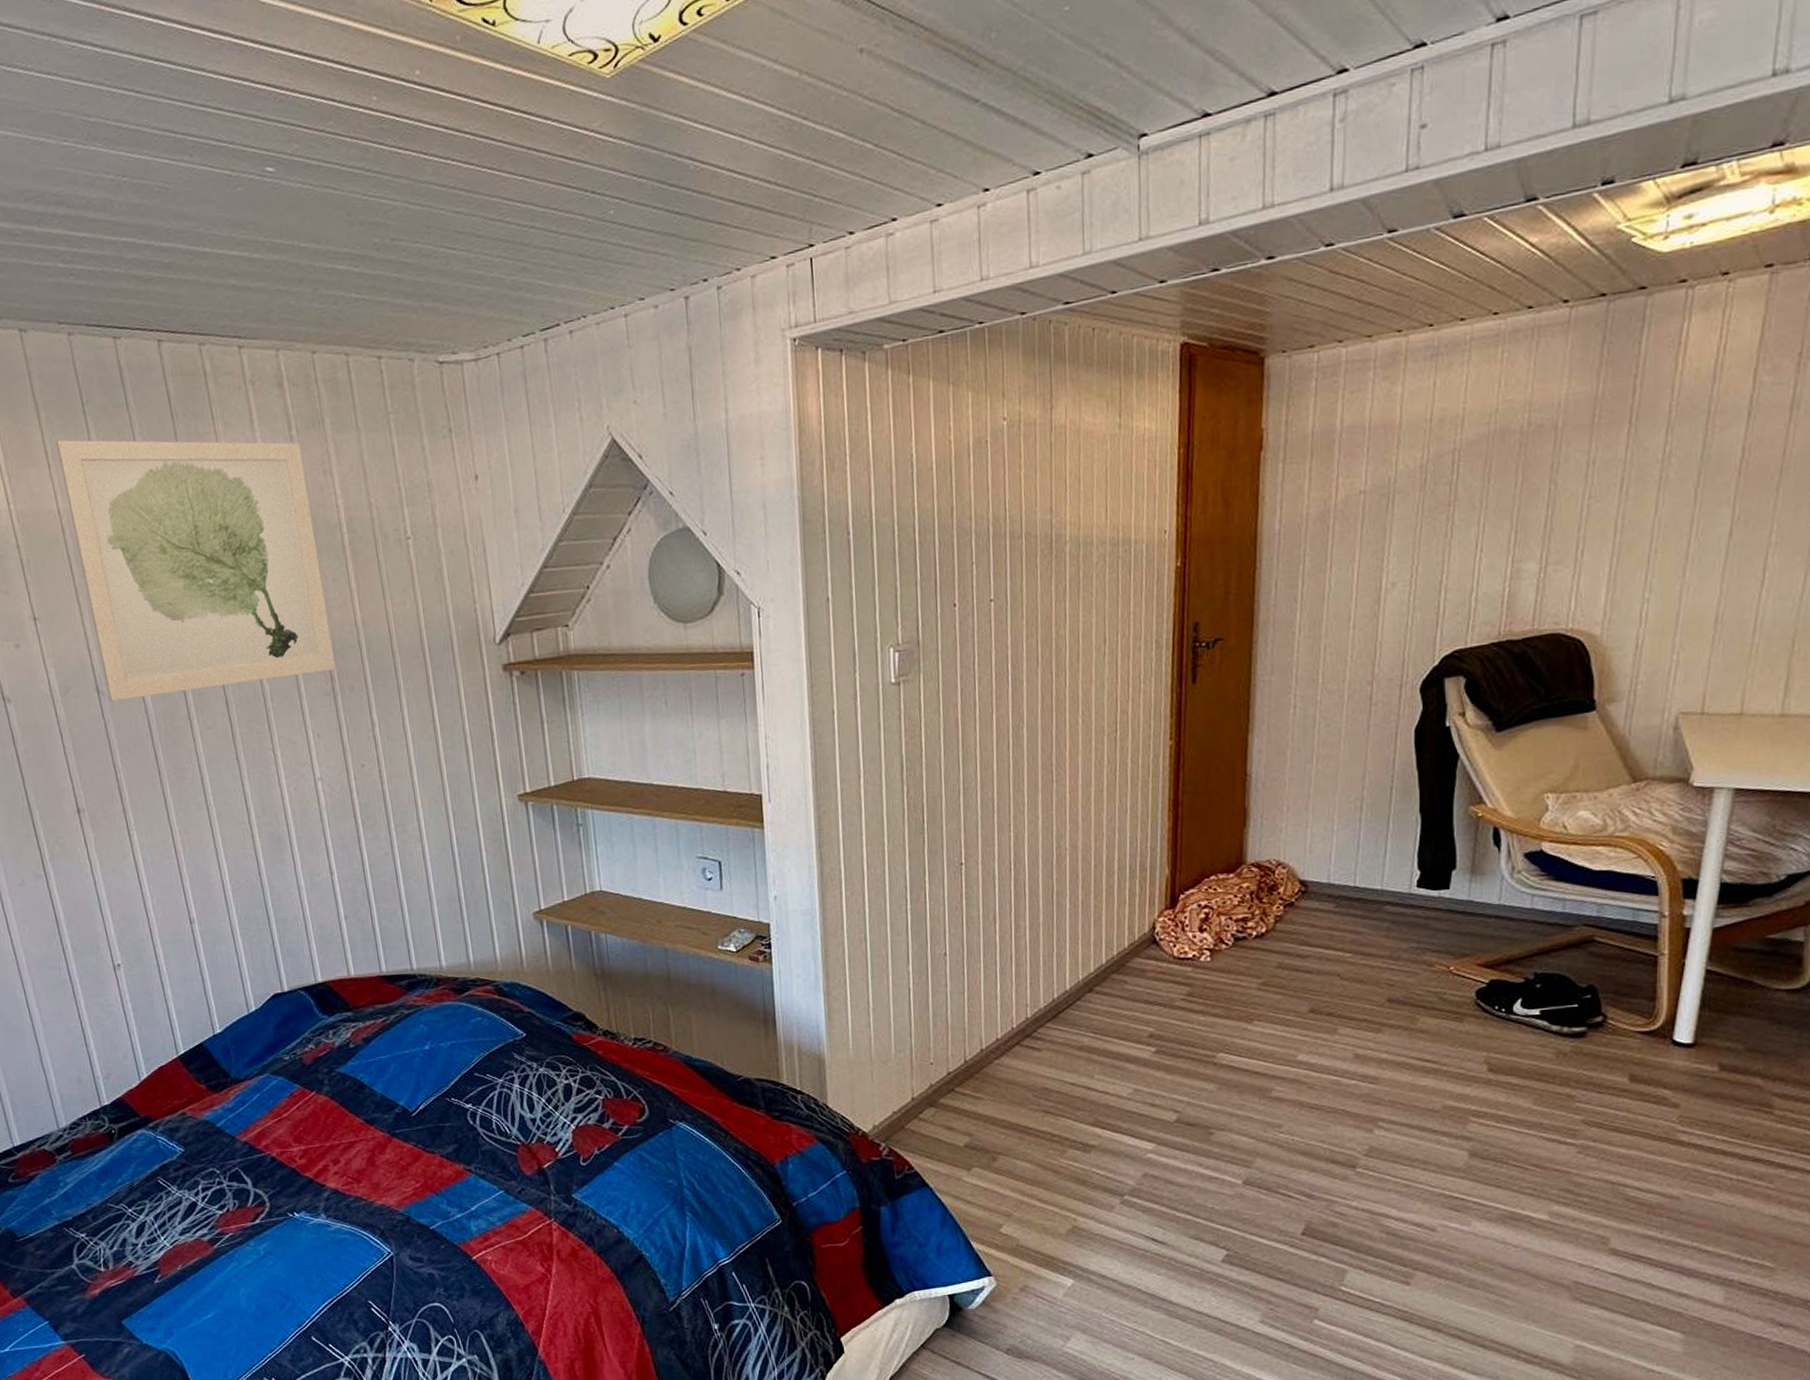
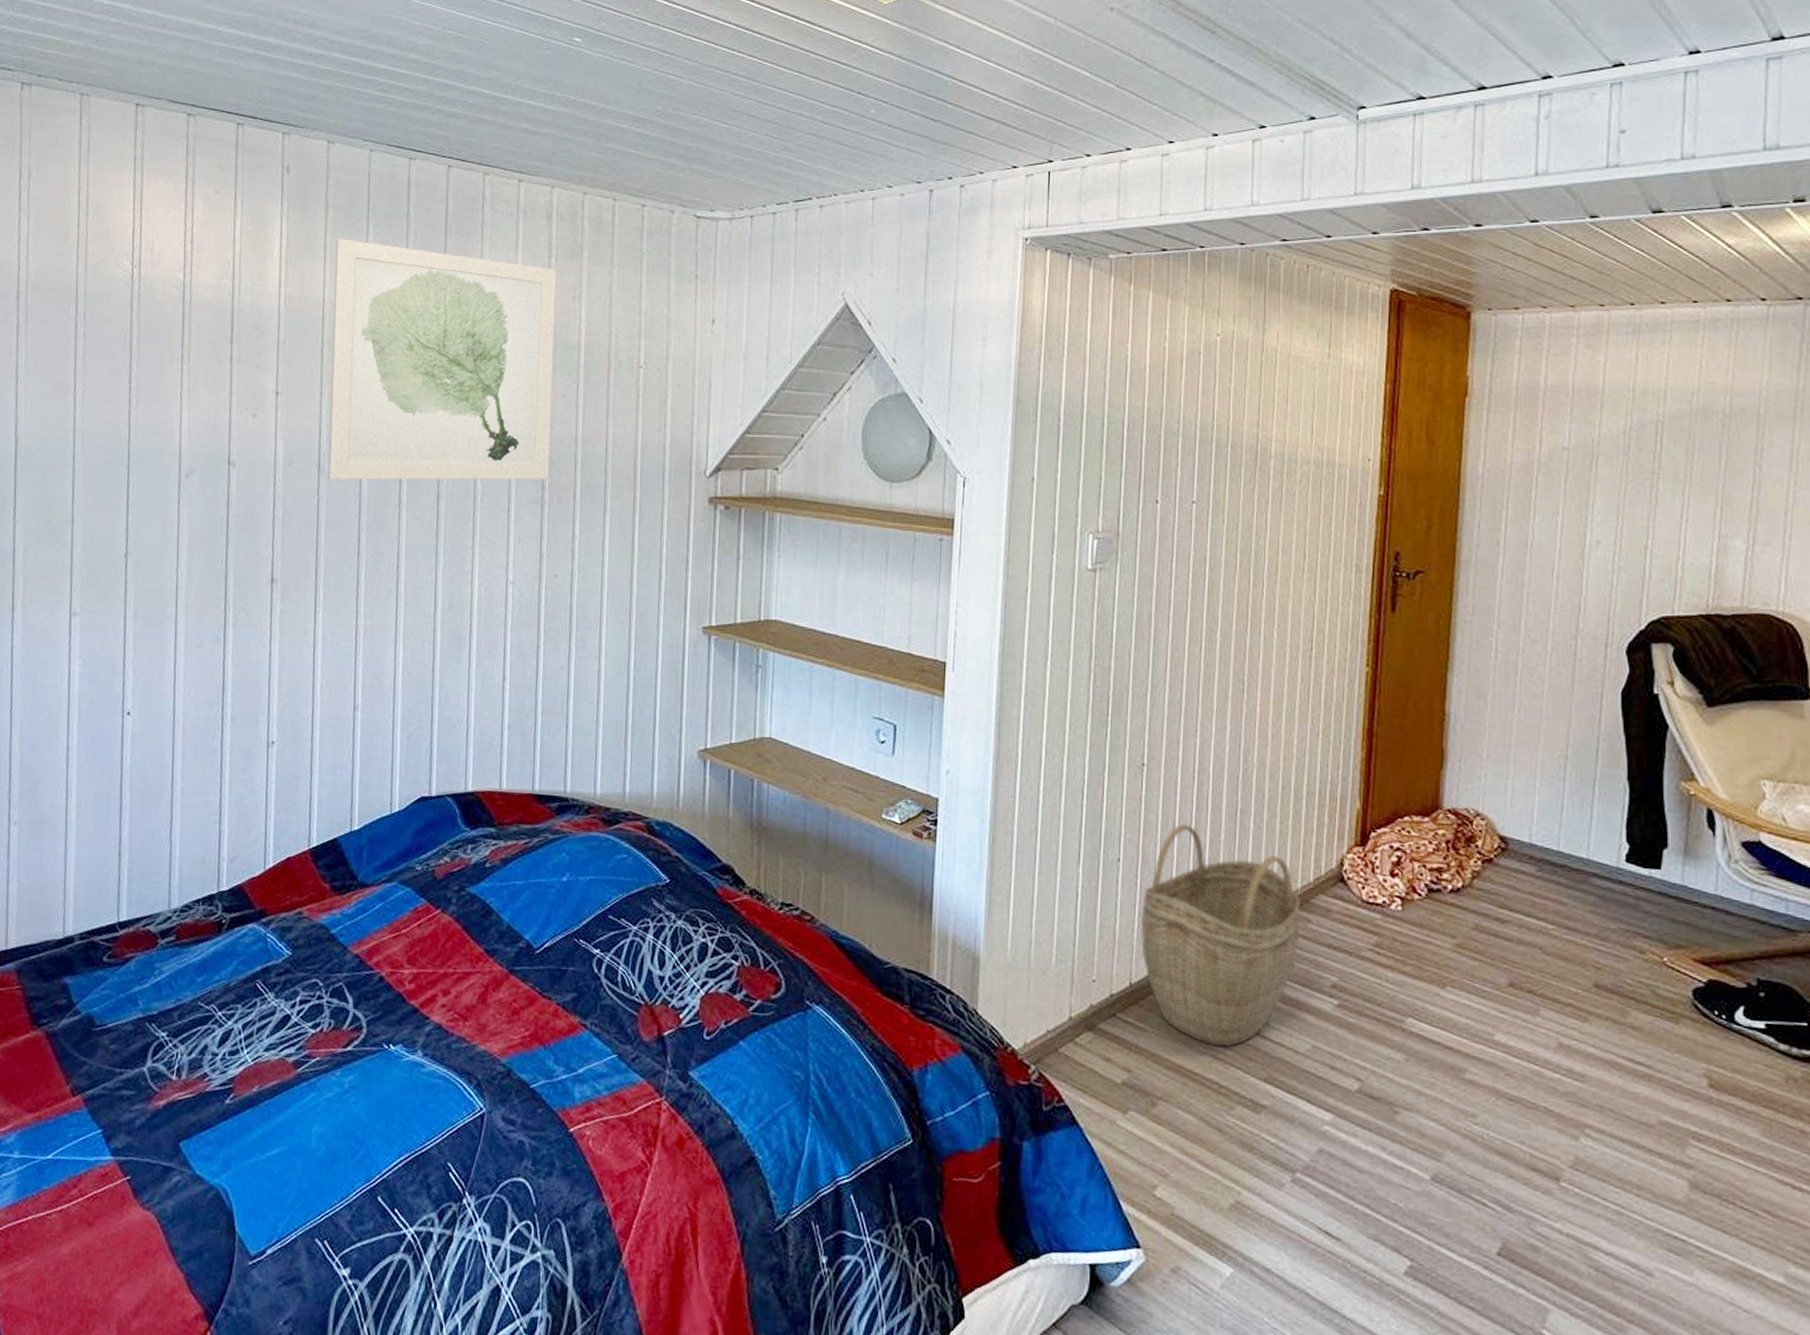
woven basket: none [969,912,1118,1103] -> present [1140,824,1300,1048]

